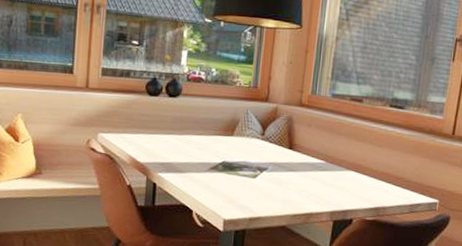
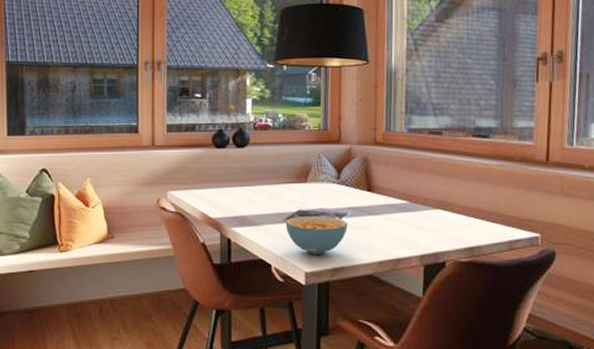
cereal bowl: none [209,167,267,204] -> present [285,216,348,254]

